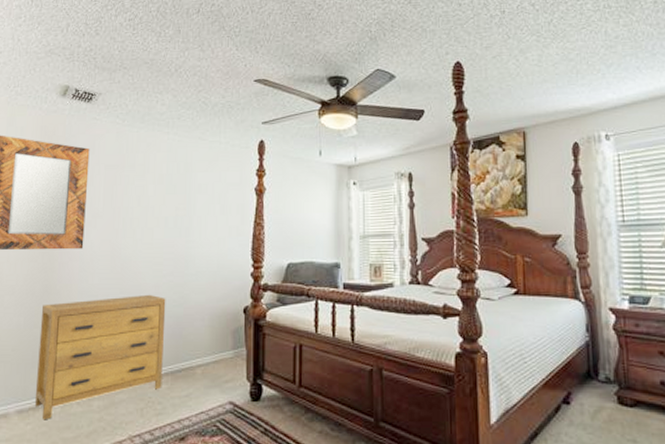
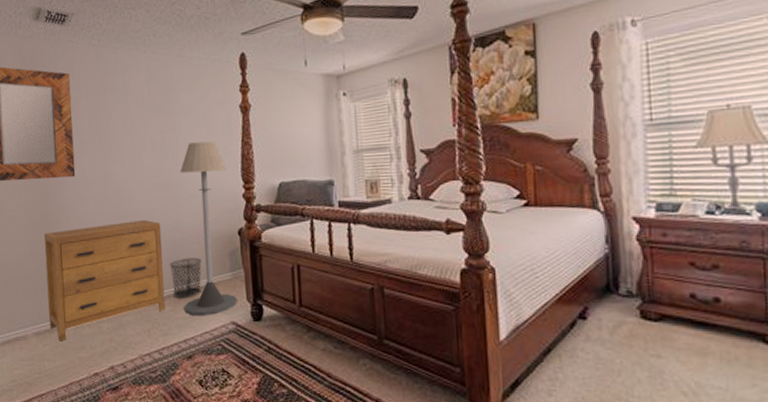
waste bin: none [170,334,204,377] -> present [169,257,202,299]
floor lamp: none [181,221,237,394] -> present [180,141,237,315]

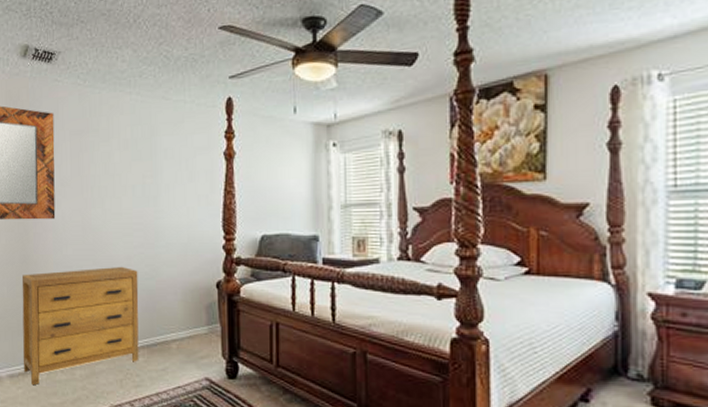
waste bin: present [169,257,202,299] -> none [144,308,178,351]
floor lamp: present [180,141,237,315] -> none [157,189,212,369]

